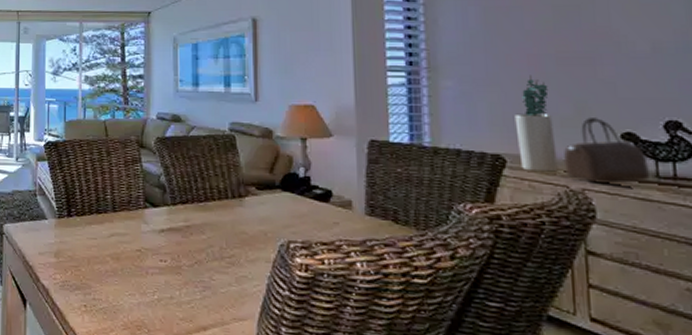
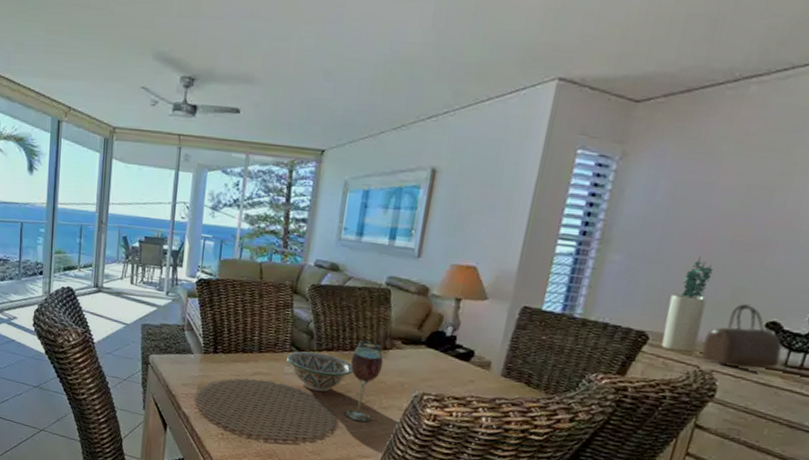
place mat: none [51,240,204,308] -> present [193,377,337,441]
decorative bowl: none [141,206,212,250] -> present [286,351,353,392]
wineglass: none [208,190,241,280] -> present [345,340,384,422]

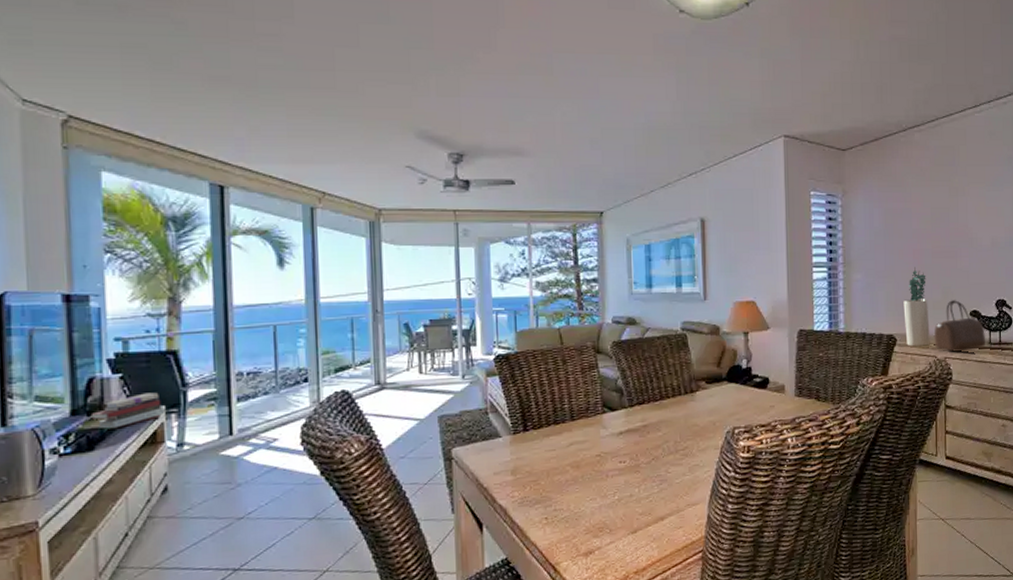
place mat: present [193,377,337,441] -> none [508,448,661,513]
decorative bowl: present [286,351,353,392] -> none [600,408,667,449]
wineglass: present [345,340,384,422] -> none [663,387,693,470]

